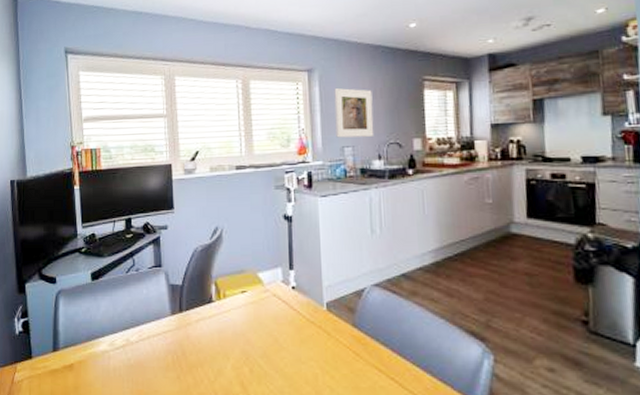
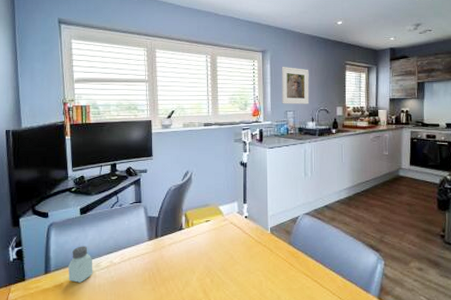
saltshaker: none [79,319,107,364] -> present [68,246,93,283]

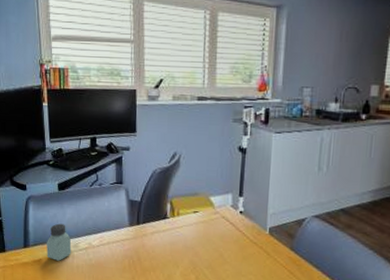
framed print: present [281,67,310,104] -> none [297,28,338,79]

